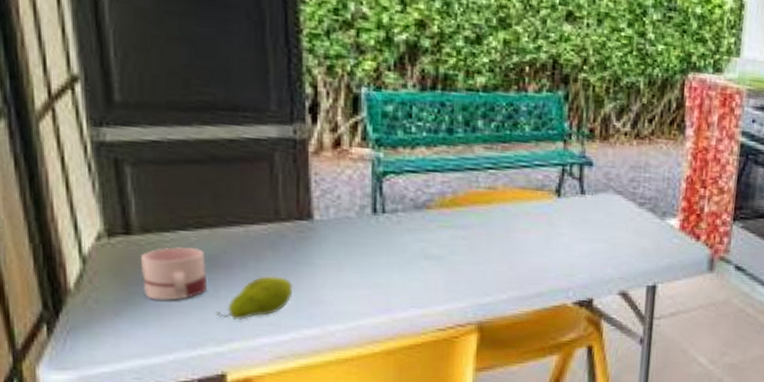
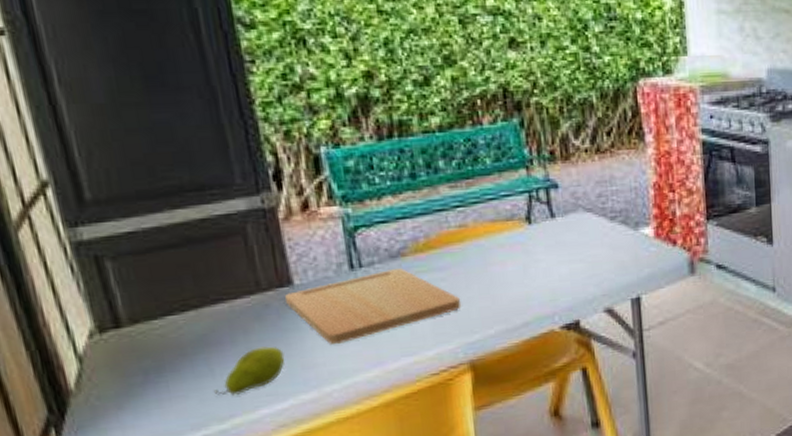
mug: present [140,246,208,301] -> none [133,331,203,388]
cutting board: none [302,219,479,285] -> present [284,267,462,344]

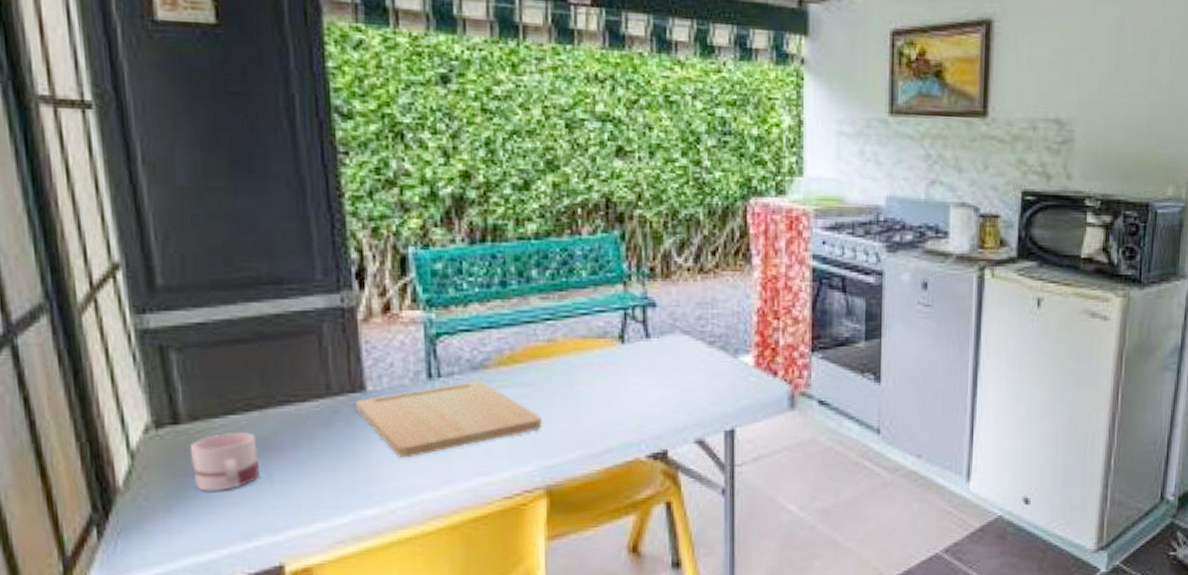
mug: none [133,331,203,388] -> present [189,431,261,491]
fruit: present [215,346,285,395] -> none [271,455,349,505]

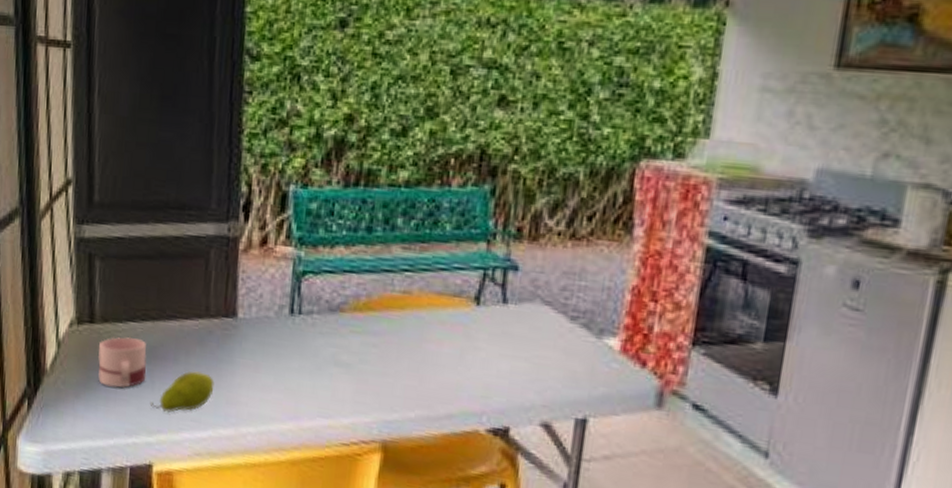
fruit: none [271,455,349,505] -> present [151,371,215,412]
cutting board: present [355,380,543,457] -> none [226,322,388,387]

